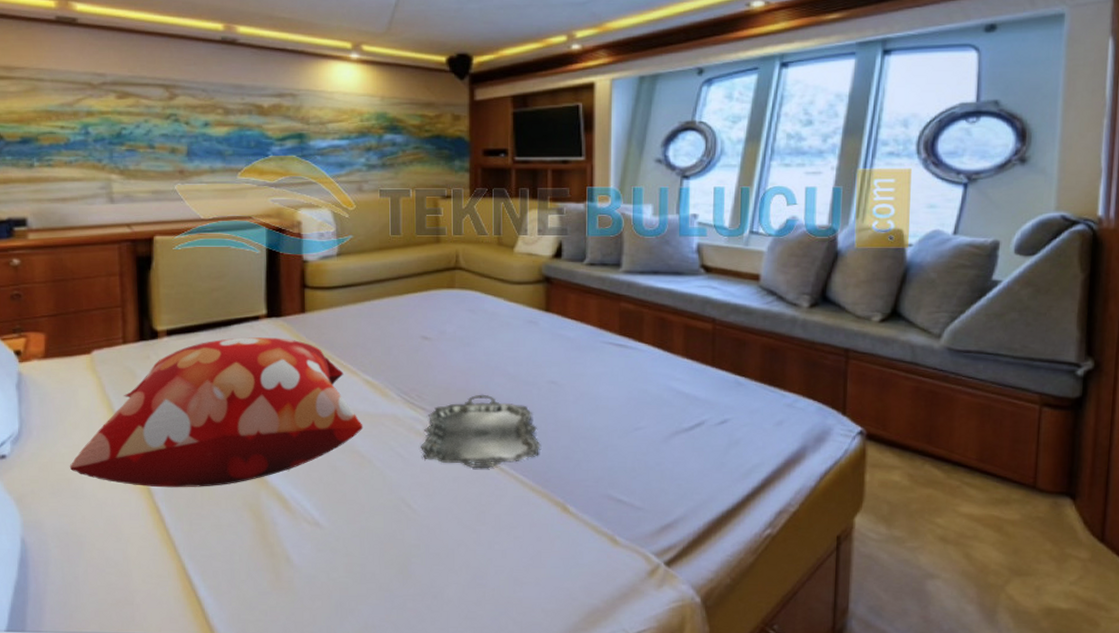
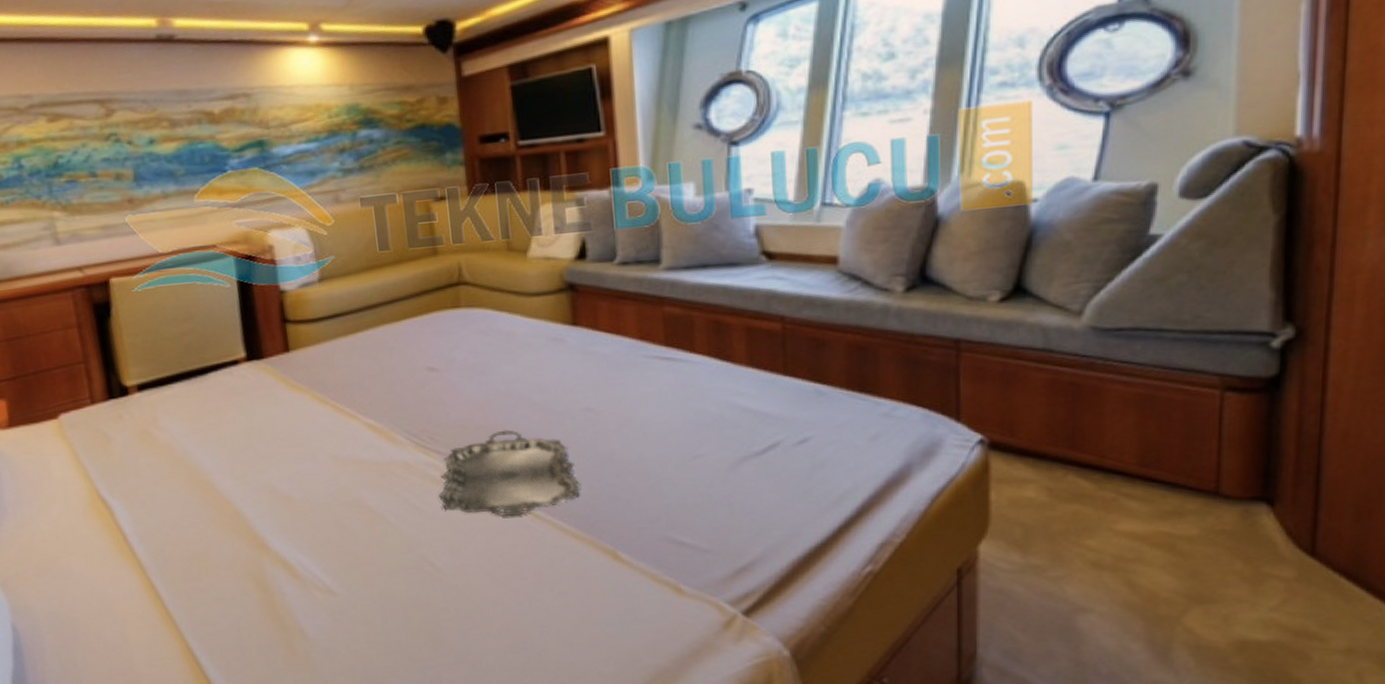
decorative pillow: present [69,337,363,488] -> none [51,383,371,562]

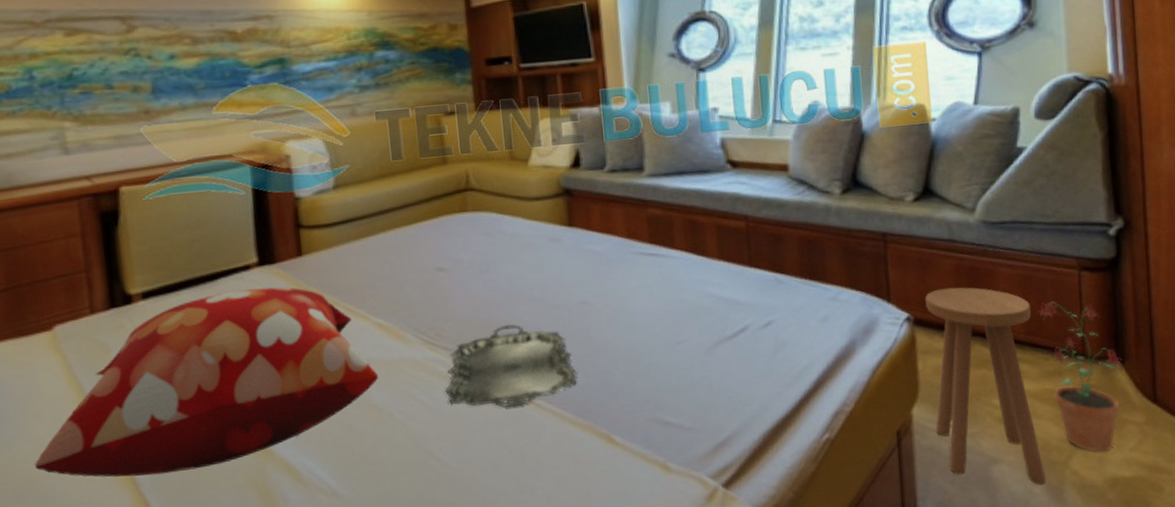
decorative pillow: none [51,383,371,562] -> present [34,286,379,477]
stool: none [1006,406,1148,642] -> present [925,287,1046,486]
potted plant: none [1158,427,1274,610] -> present [1038,301,1124,452]

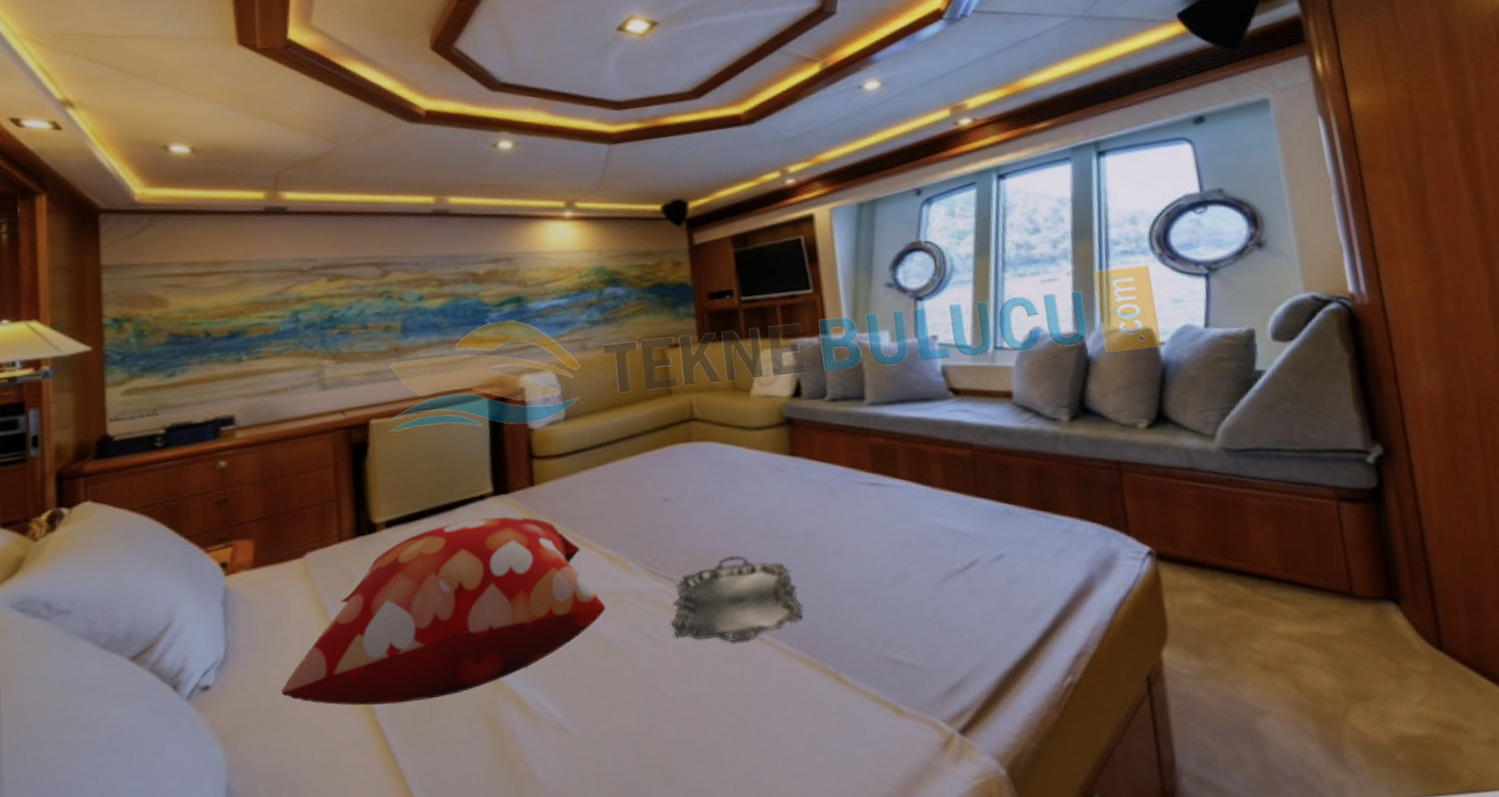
stool: present [925,287,1046,486] -> none [1167,519,1322,742]
potted plant: present [1038,301,1124,452] -> none [1294,535,1399,706]

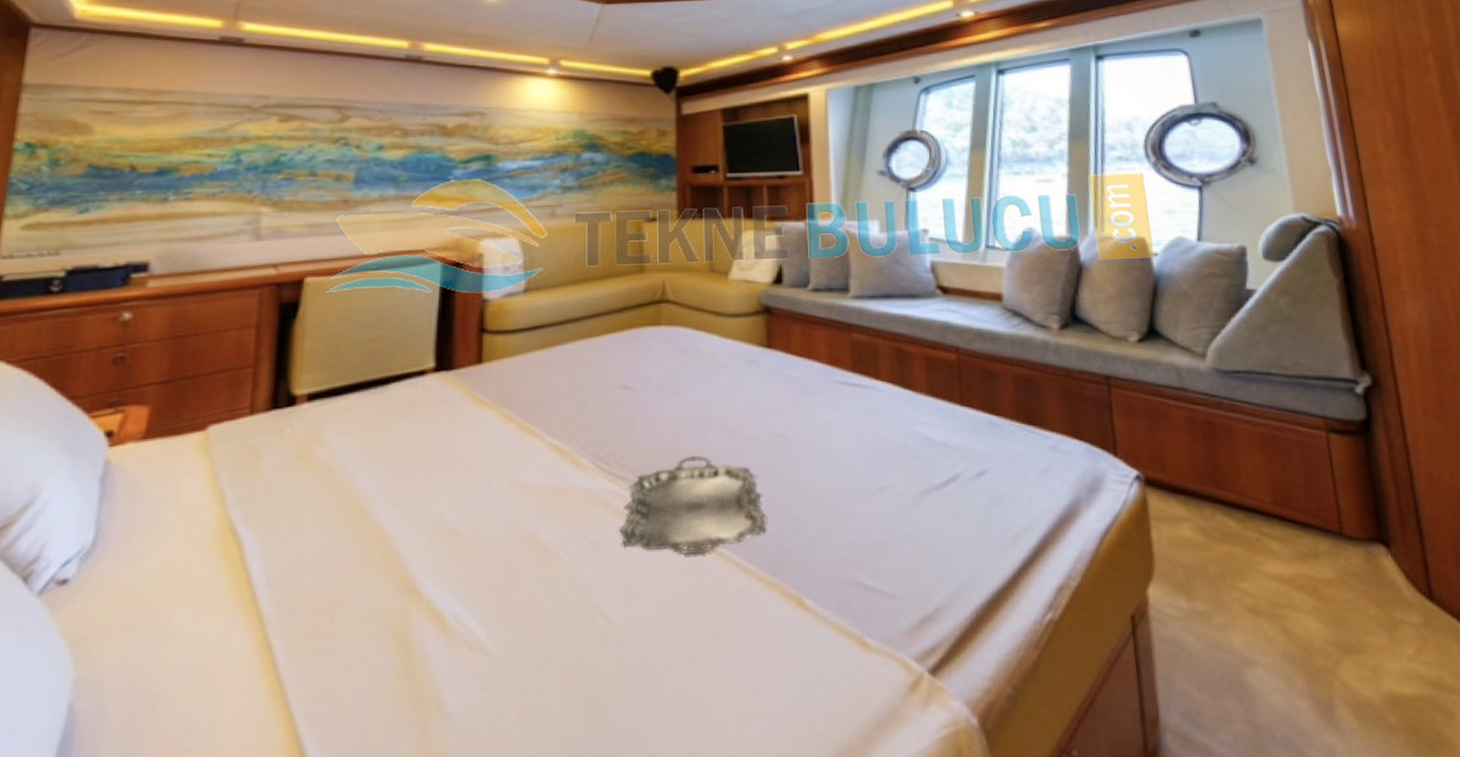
decorative pillow: present [281,516,606,706] -> none [154,396,548,612]

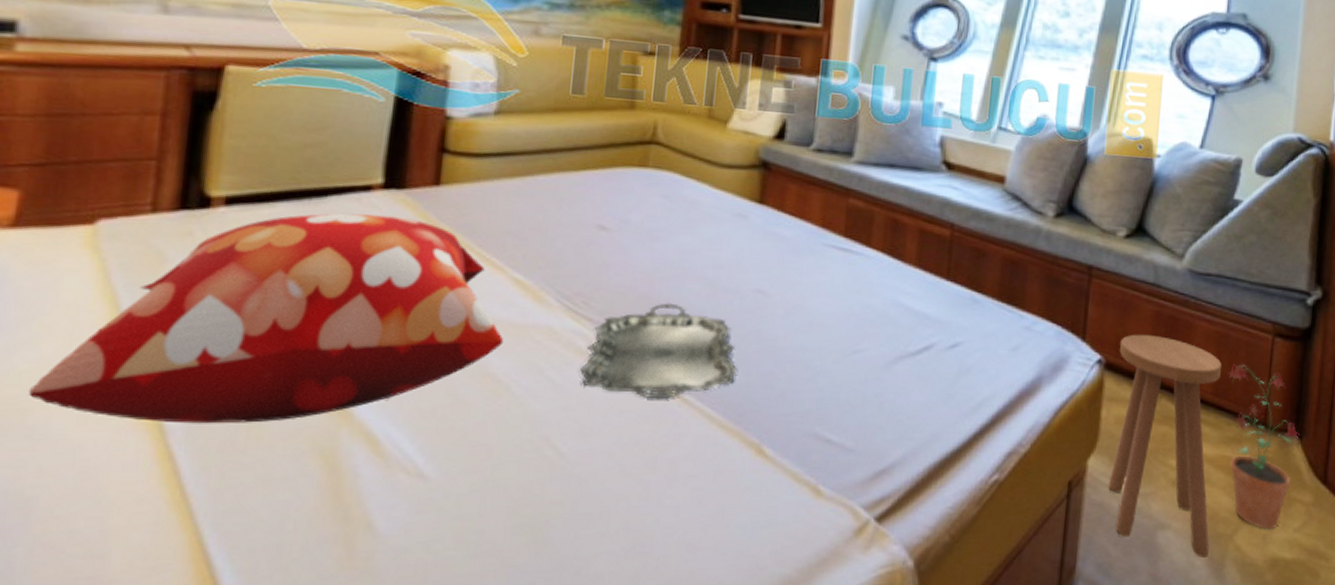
decorative pillow: none [154,396,548,612] -> present [27,213,504,424]
stool: none [1156,443,1312,699] -> present [1108,334,1222,558]
potted plant: none [1284,467,1390,660] -> present [1228,364,1302,529]

